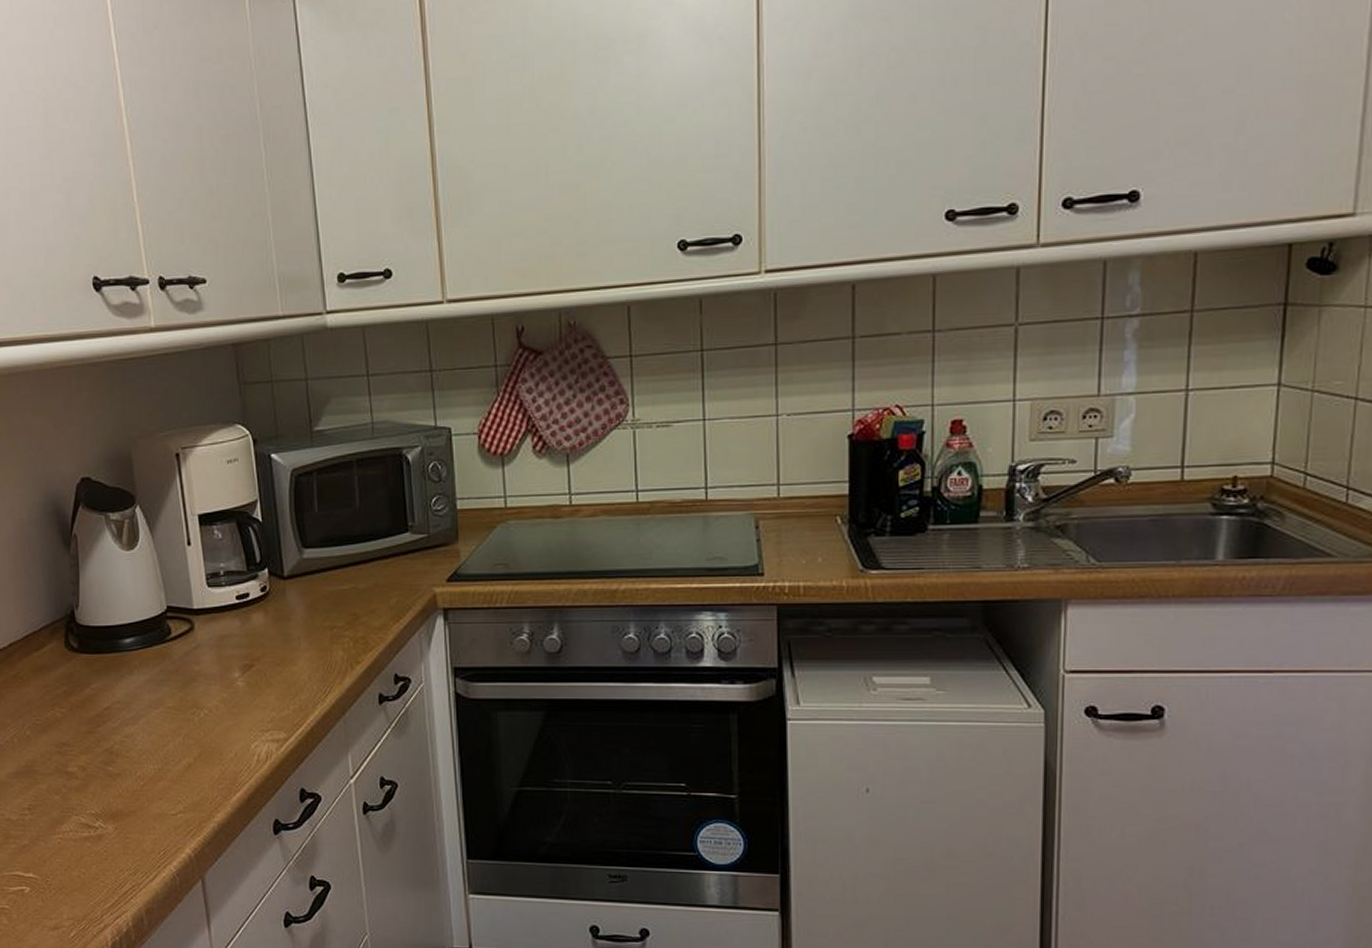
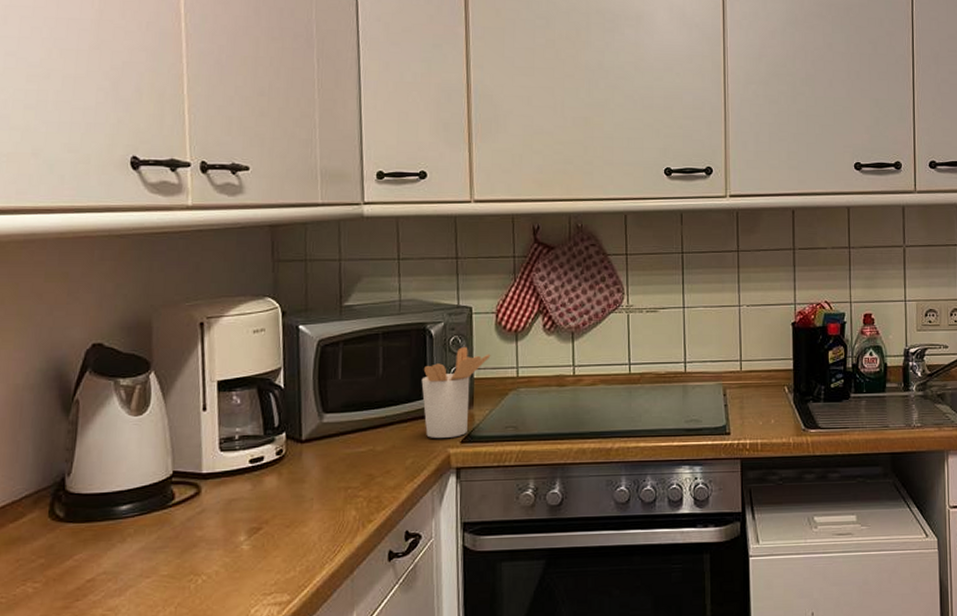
utensil holder: none [401,473,475,576] -> present [421,346,491,438]

